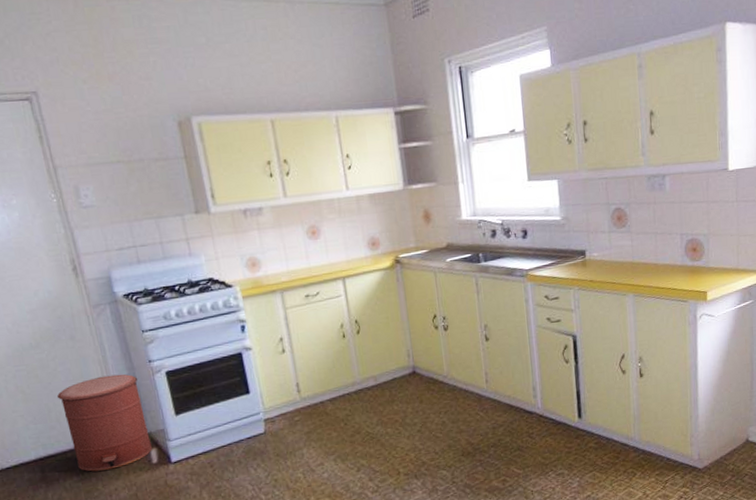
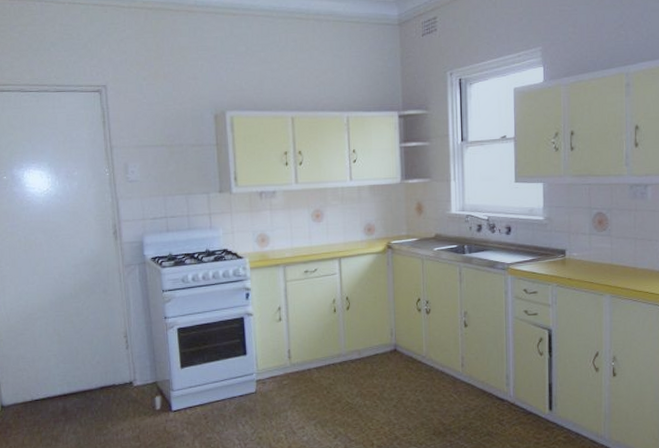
trash can: present [57,374,152,472] -> none [85,326,157,411]

